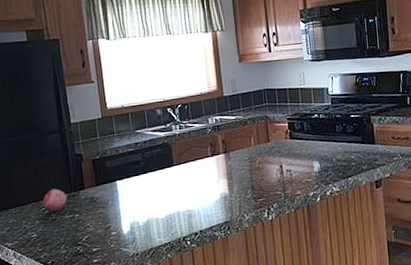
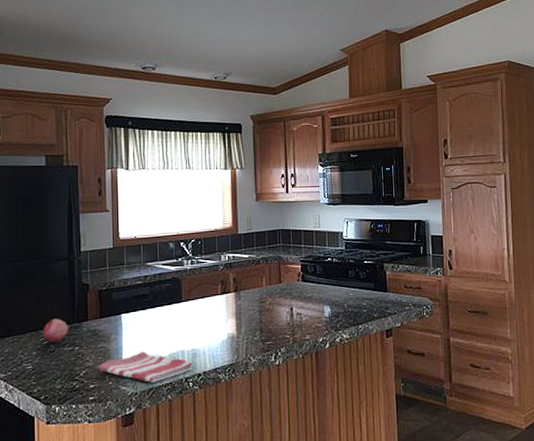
dish towel: none [100,215,190,244] -> present [99,351,193,383]

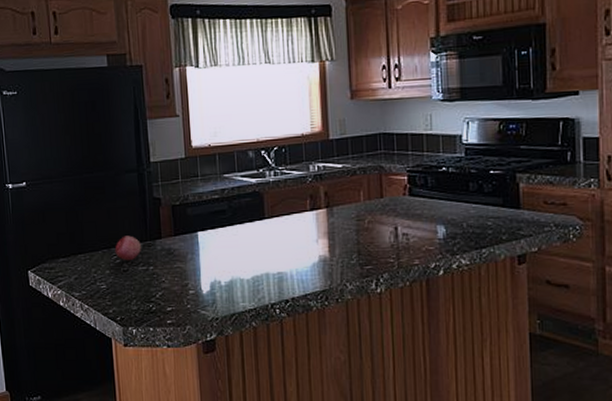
dish towel: present [99,351,193,383] -> none [176,273,280,308]

